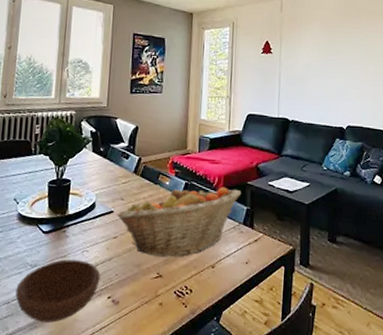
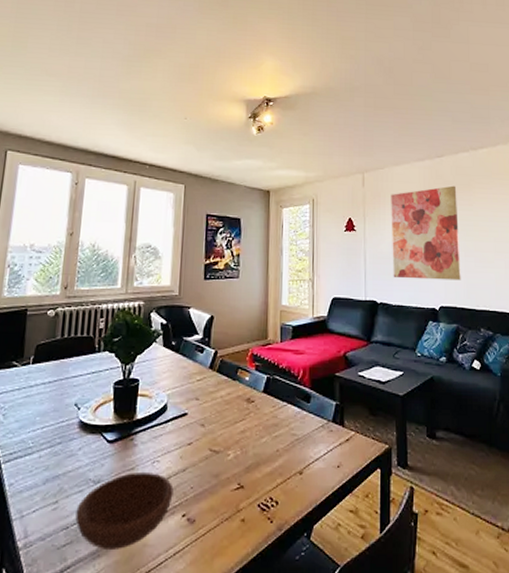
fruit basket: present [117,187,242,257] -> none [191,380,329,464]
wall art: none [305,13,370,103] -> present [391,185,461,281]

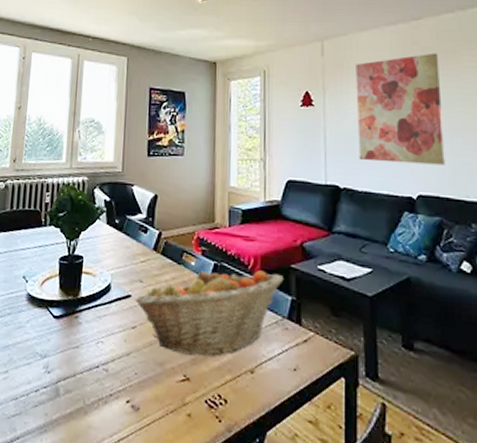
bowl: present [75,473,174,549] -> none [24,351,118,428]
fruit basket: none [191,380,329,464] -> present [135,269,284,356]

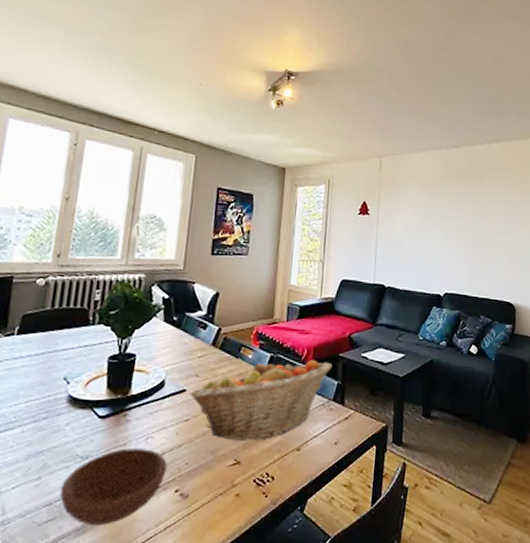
bowl: none [24,351,118,428] -> present [59,449,168,525]
wall art: present [356,53,445,166] -> none [402,176,470,269]

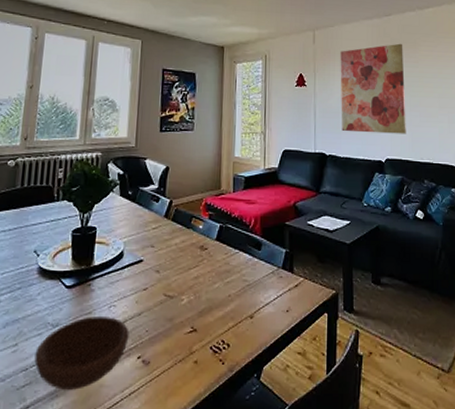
fruit basket: present [190,360,333,441] -> none [147,229,280,309]
wall art: none [402,176,470,269] -> present [340,43,406,134]

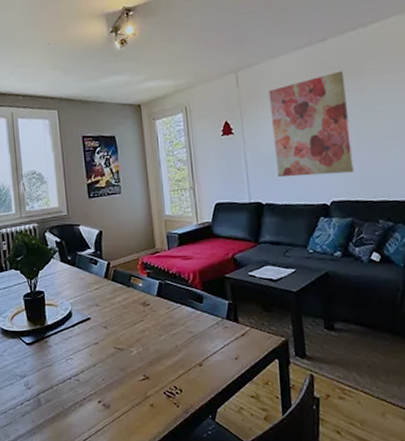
bowl: present [34,317,129,390] -> none [10,368,88,428]

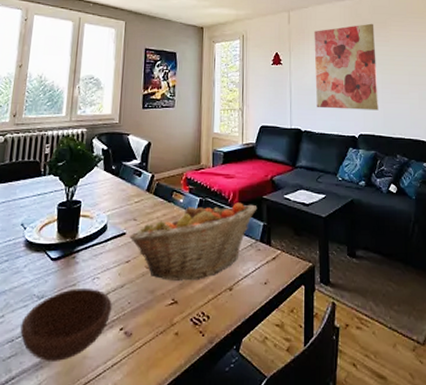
bowl: none [10,368,88,428] -> present [20,289,112,361]
fruit basket: none [94,283,221,359] -> present [129,202,258,281]

